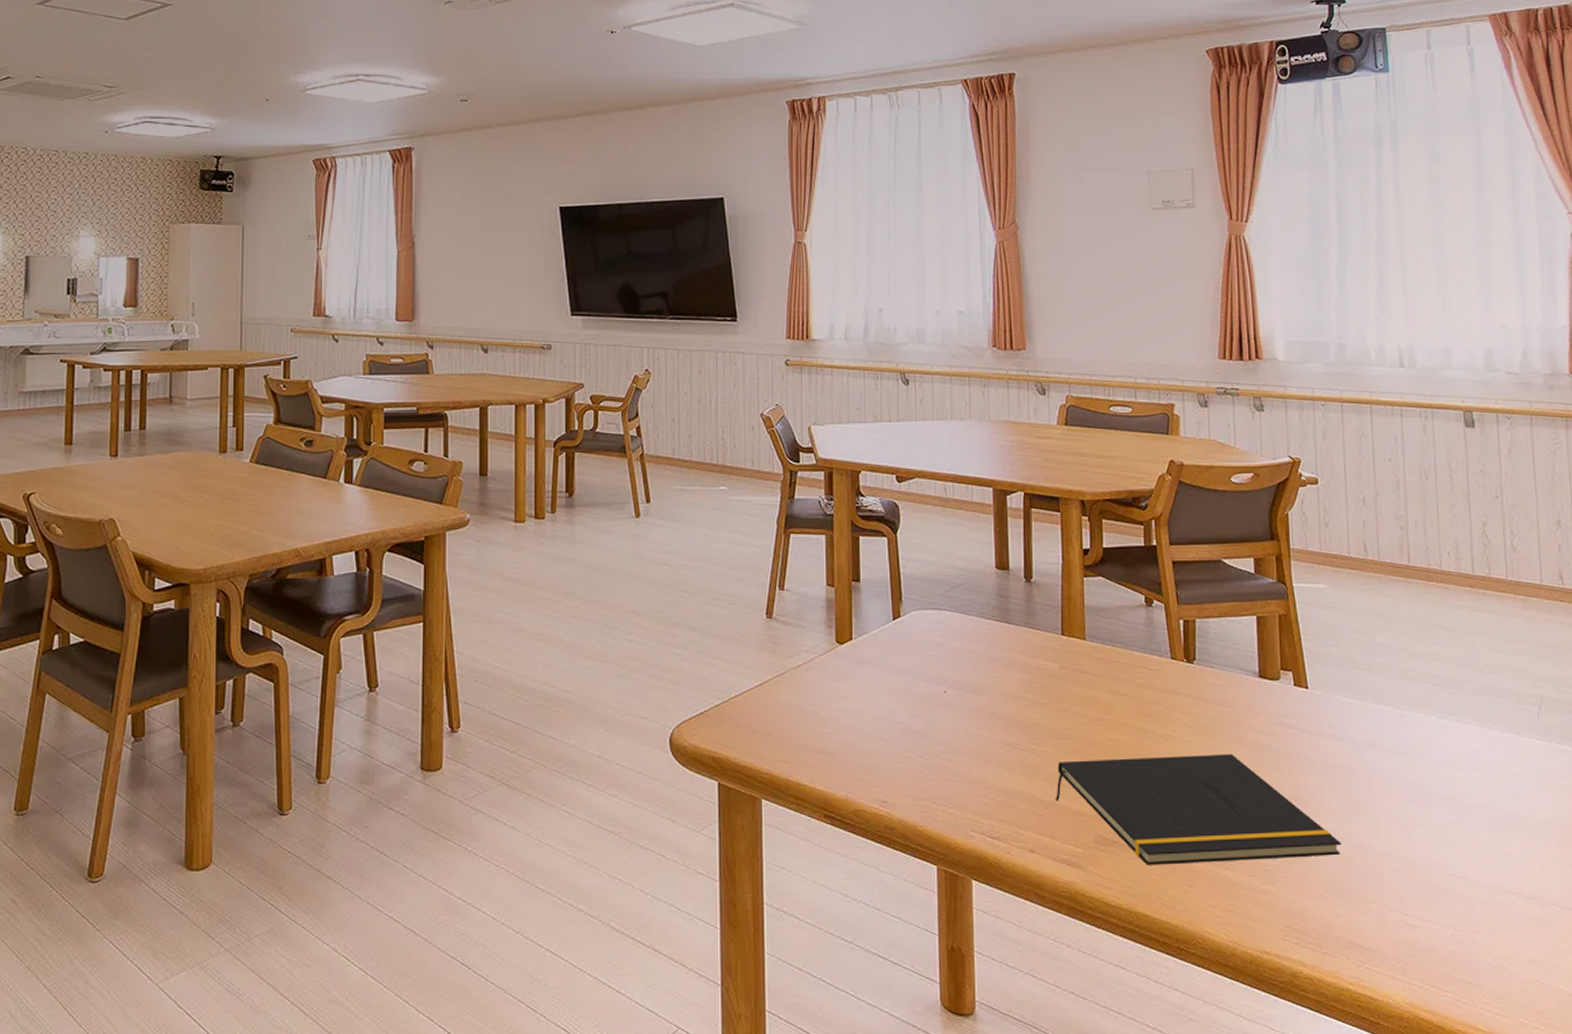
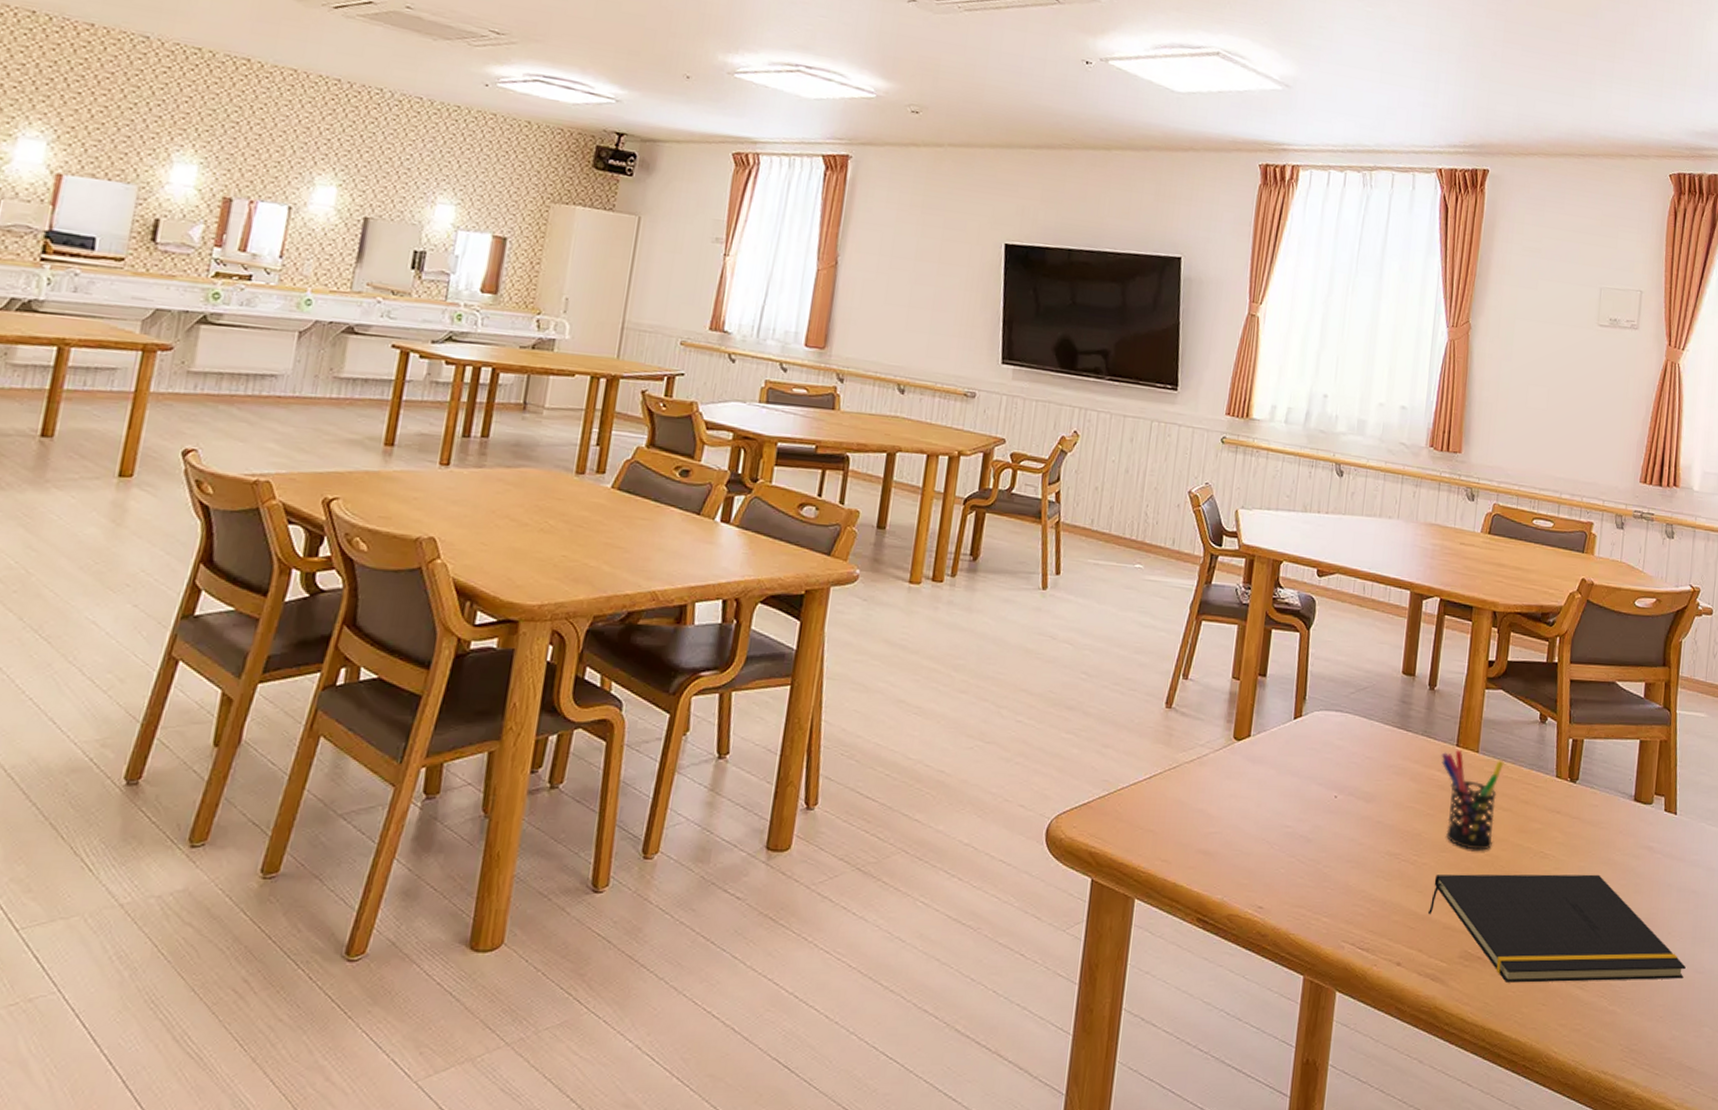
pen holder: none [1047,639,1114,736] -> present [1441,750,1504,851]

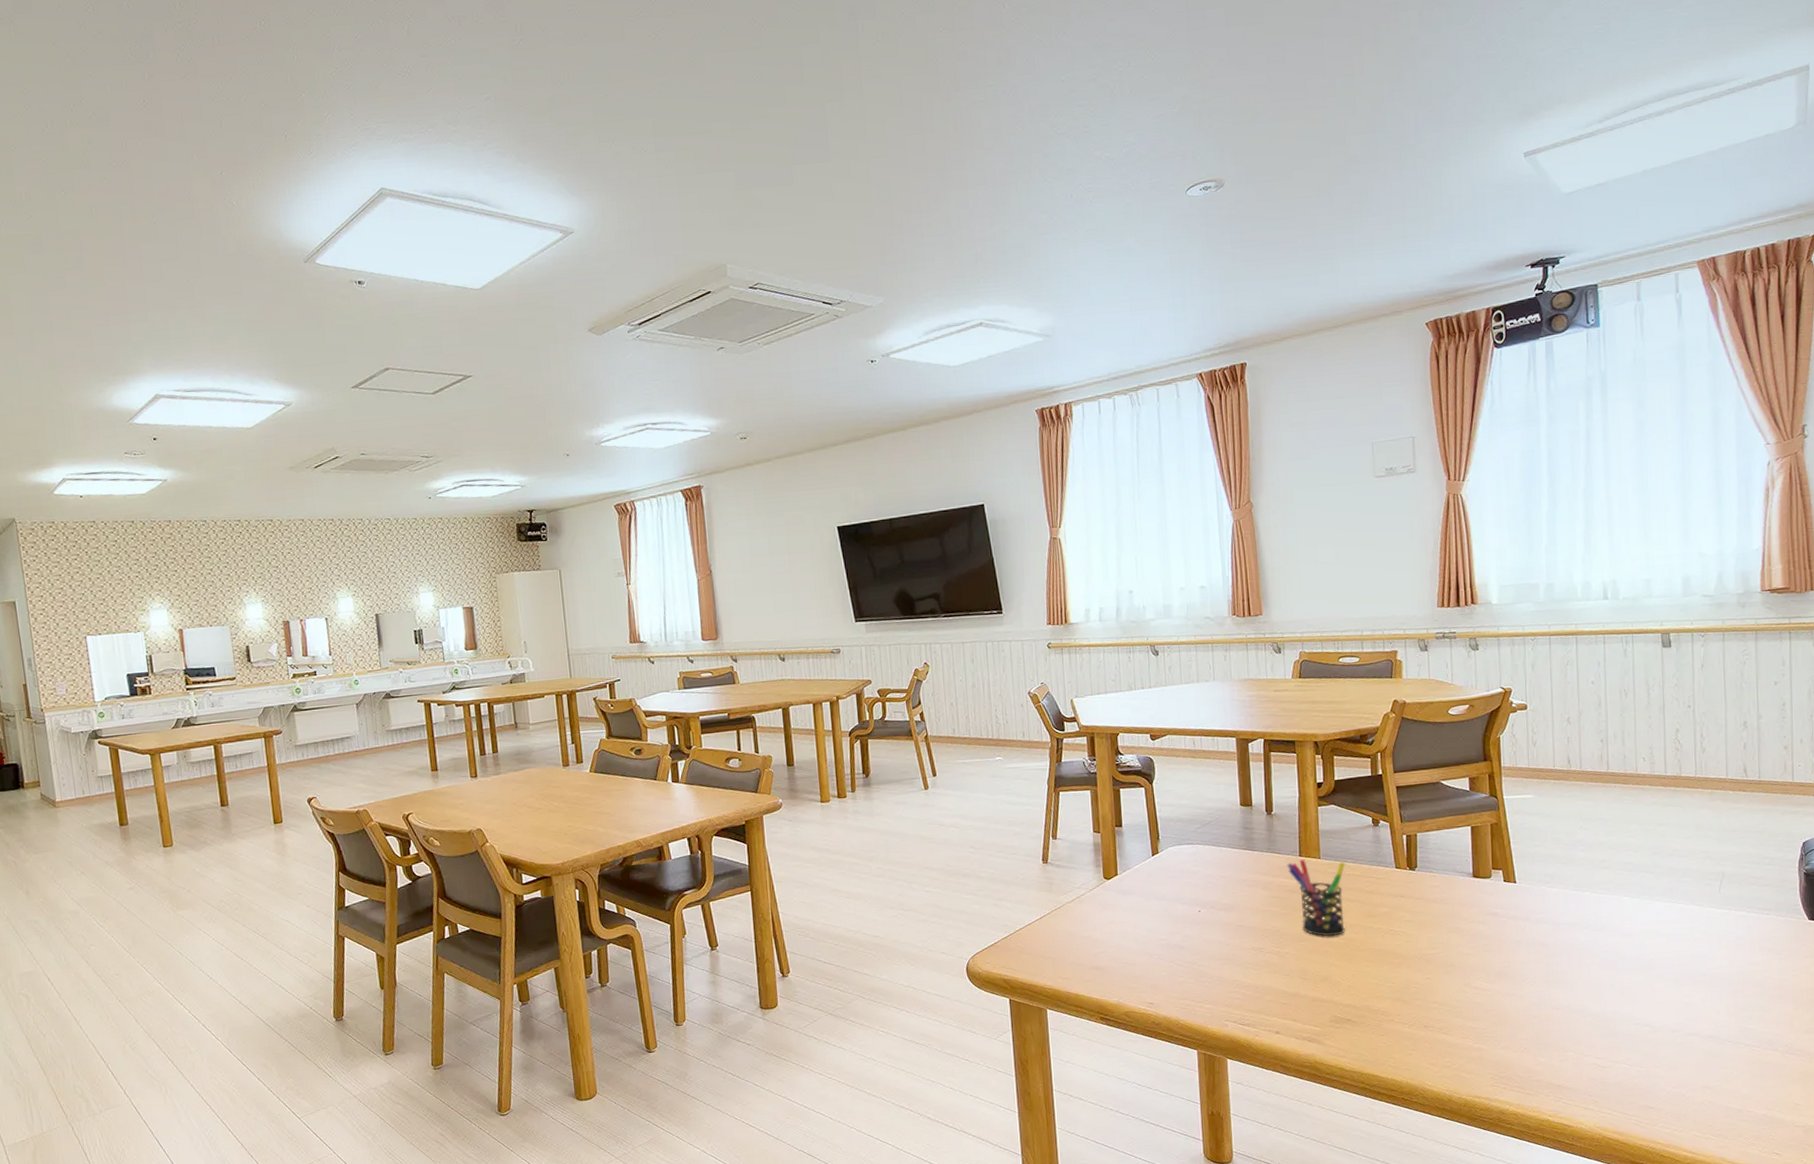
notepad: present [1427,874,1686,983] -> none [1296,941,1543,1036]

